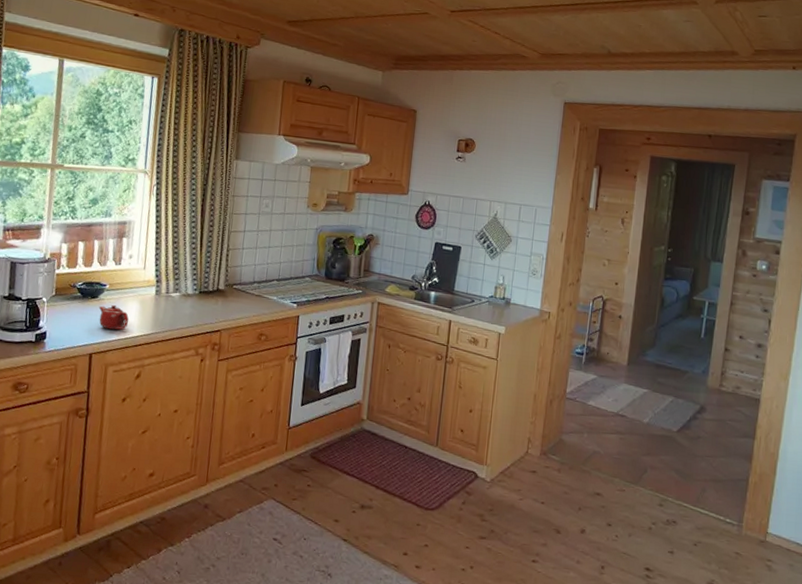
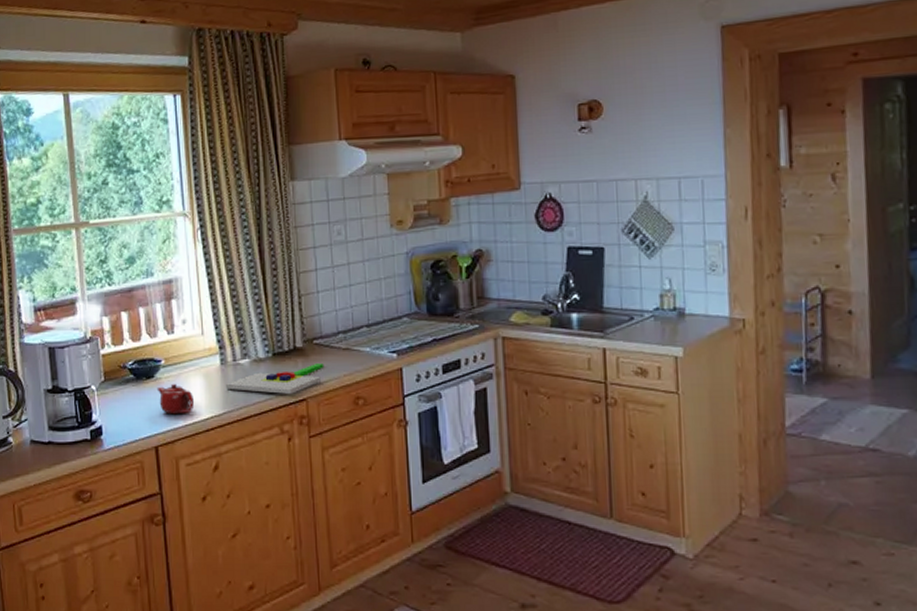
chopping board: none [157,304,239,325] -> present [226,364,324,394]

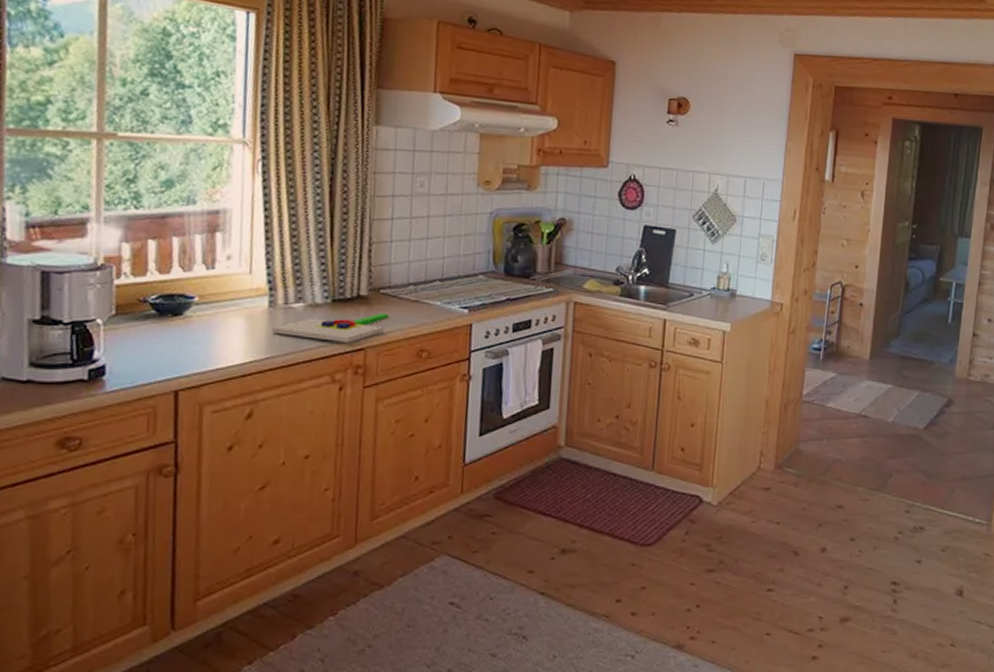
teapot: present [156,384,195,415] -> none [184,324,232,357]

